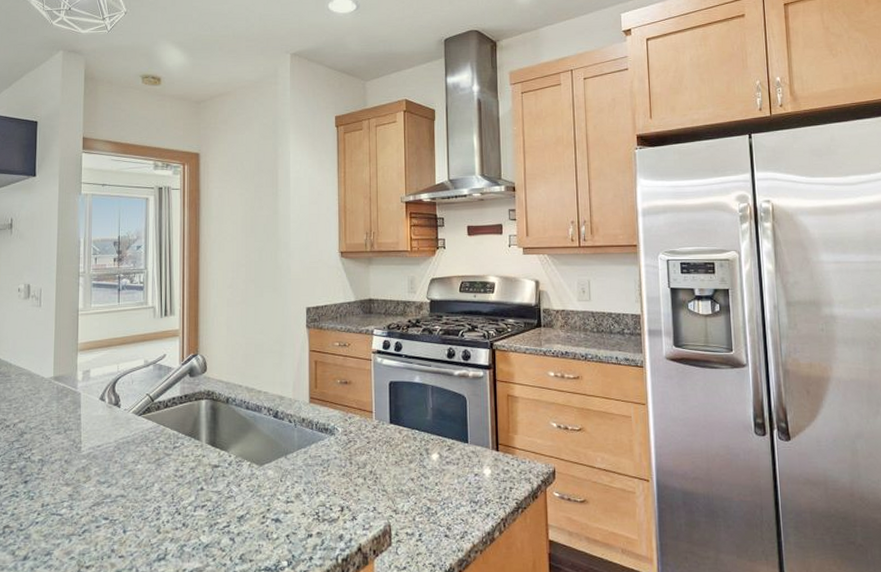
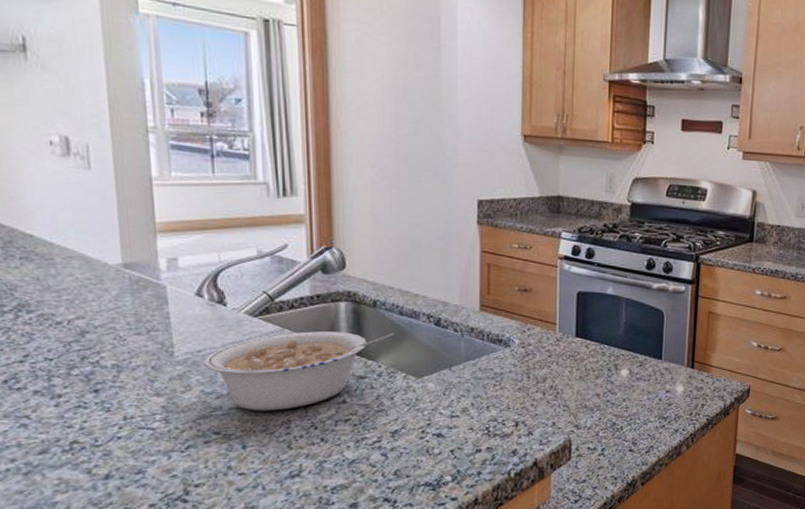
legume: none [102,425,243,498] -> present [205,331,395,411]

